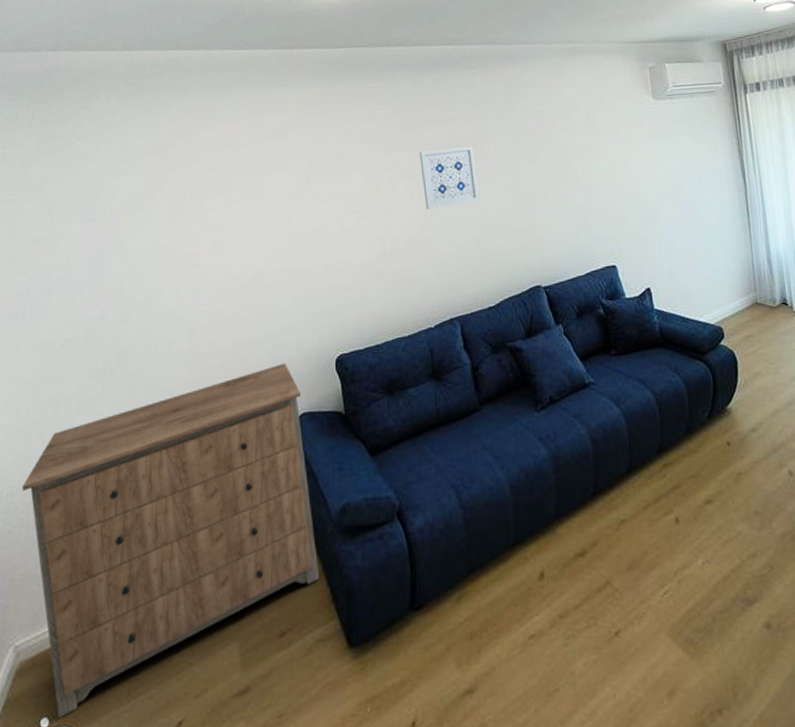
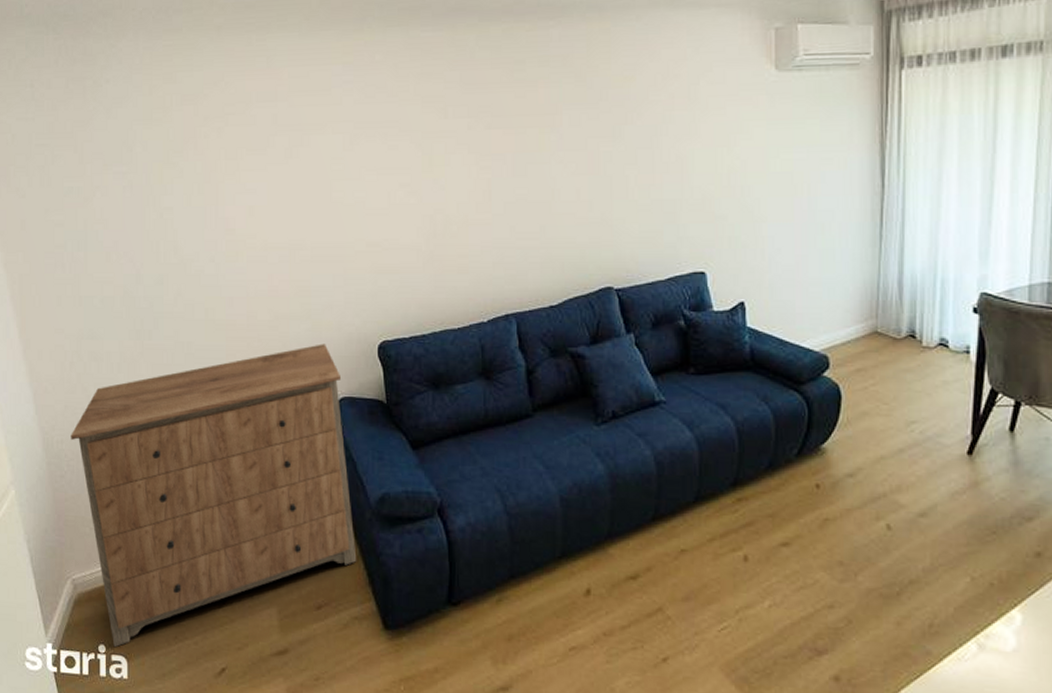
wall art: present [420,146,480,209] -> none [481,116,548,188]

